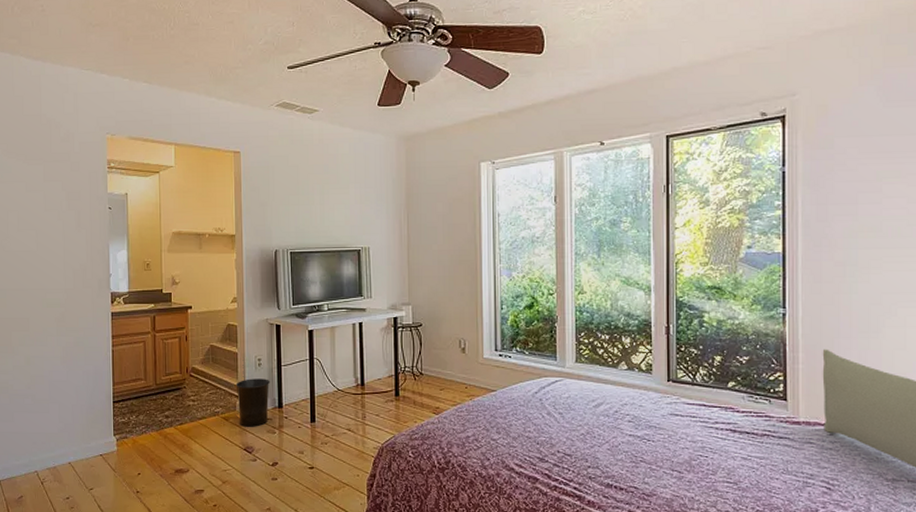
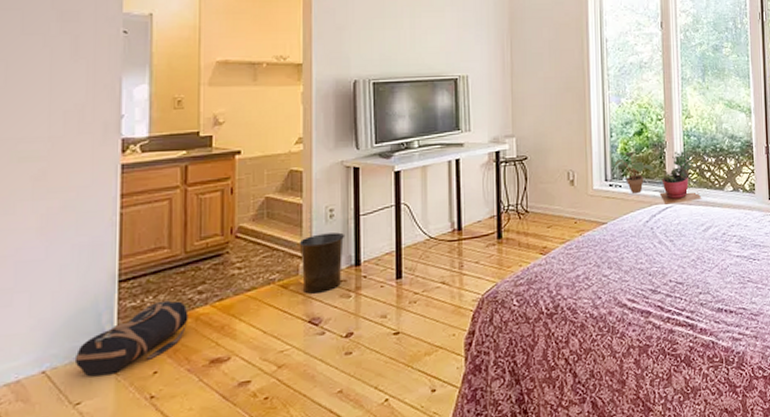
duffel bag: none [88,420,160,471] -> present [74,300,188,377]
potted plant: none [504,324,545,366] -> present [614,151,654,195]
succulent plant: none [549,326,594,378] -> present [659,151,702,205]

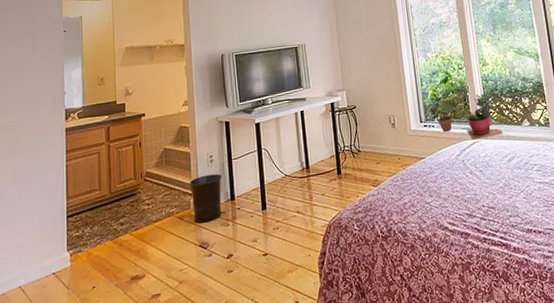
duffel bag: present [74,300,188,377] -> none [39,230,115,291]

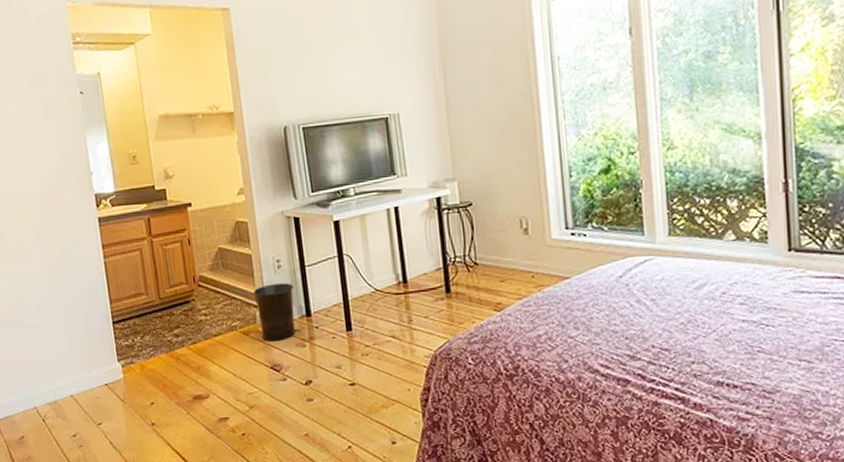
potted plant: present [426,96,461,133] -> none [576,192,628,245]
succulent plant: present [466,93,504,140] -> none [635,191,693,257]

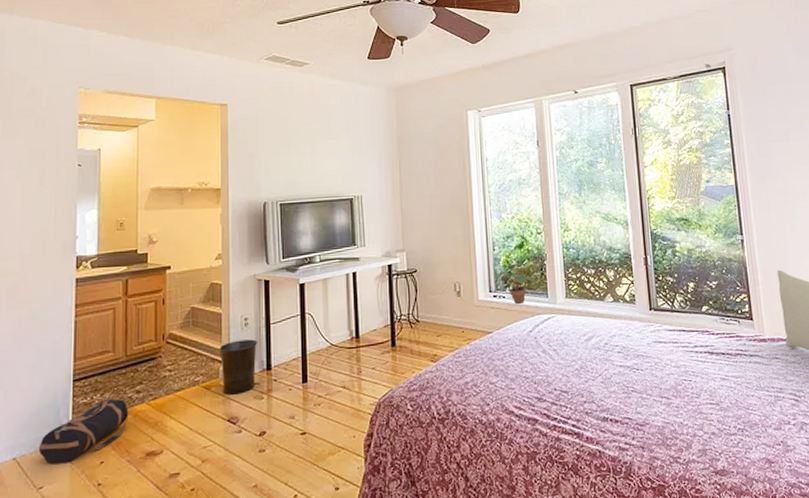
duffel bag: none [91,341,171,403] -> present [38,398,129,465]
potted plant: none [576,192,628,245] -> present [497,263,536,305]

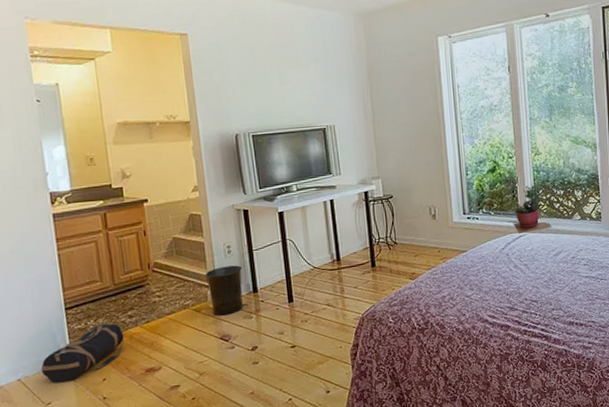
potted plant: present [497,263,536,305] -> none [471,186,508,225]
succulent plant: none [541,263,583,315] -> present [513,185,552,233]

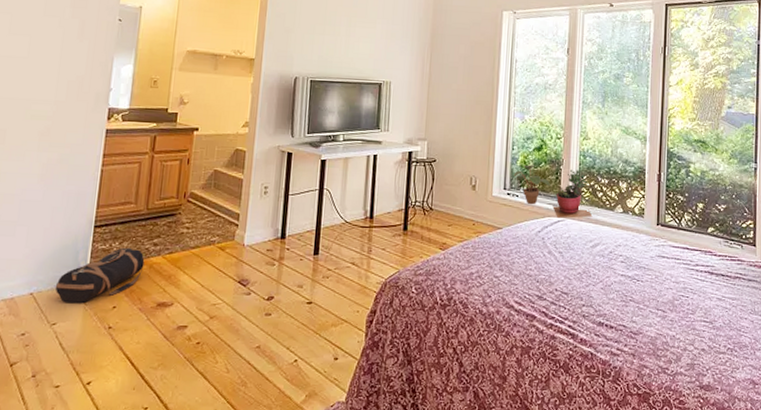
waste bin: present [205,265,243,316] -> none [237,207,276,258]
potted plant: none [471,186,508,225] -> present [513,164,550,205]

